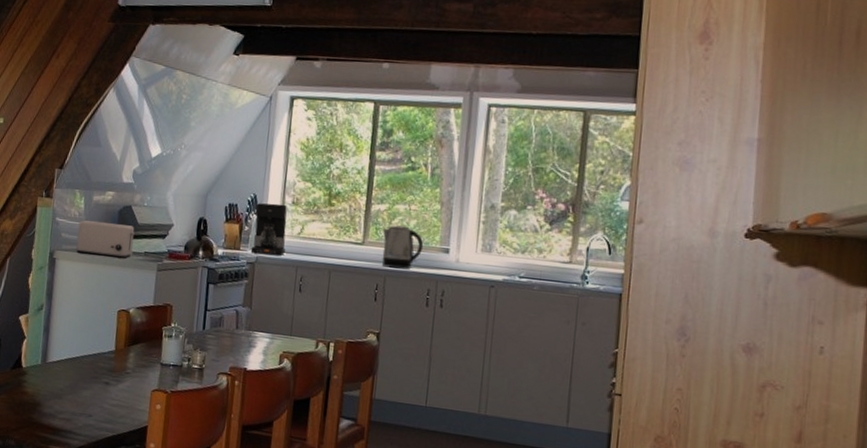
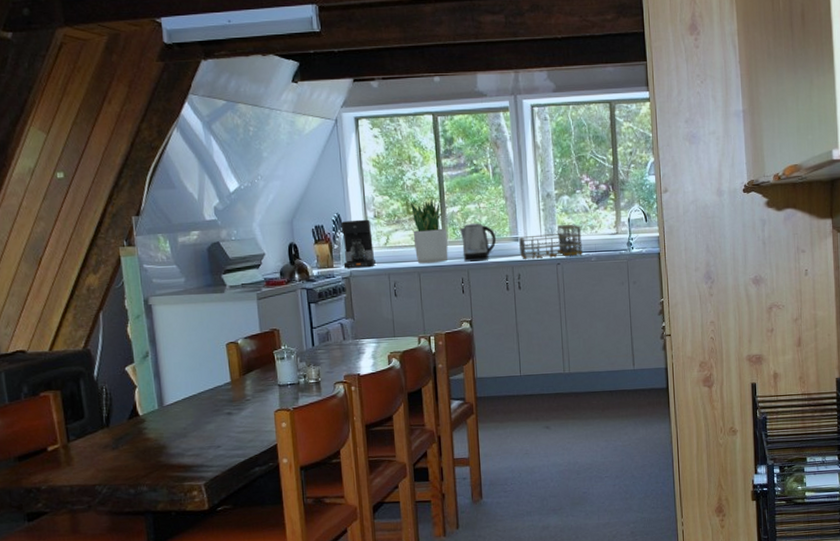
toaster: present [75,220,136,260] -> none [168,261,229,297]
planter: none [329,190,369,263] -> present [410,197,449,264]
dish rack: none [448,243,527,281] -> present [518,225,583,260]

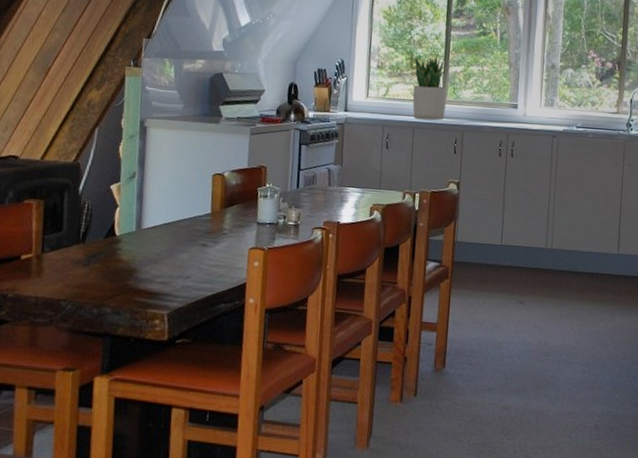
coffee maker: present [340,219,376,269] -> none [340,67,373,117]
kettle: present [460,223,497,262] -> none [459,85,496,124]
dish rack: present [518,225,583,260] -> none [516,98,582,131]

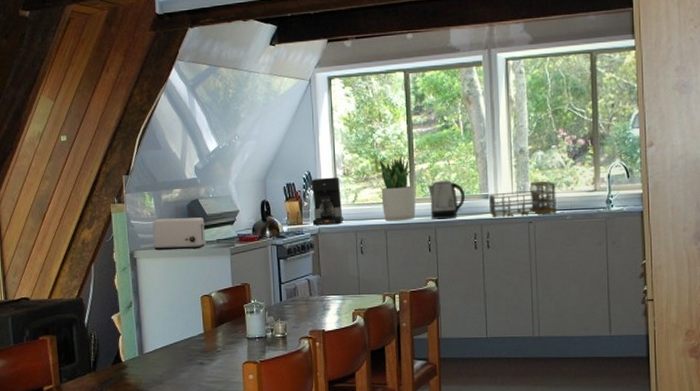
toaster: none [167,88,228,125] -> present [152,217,206,251]
coffee maker: none [340,67,373,117] -> present [311,177,343,226]
kettle: none [459,85,496,124] -> present [428,180,466,220]
dish rack: none [516,98,582,131] -> present [488,181,557,218]

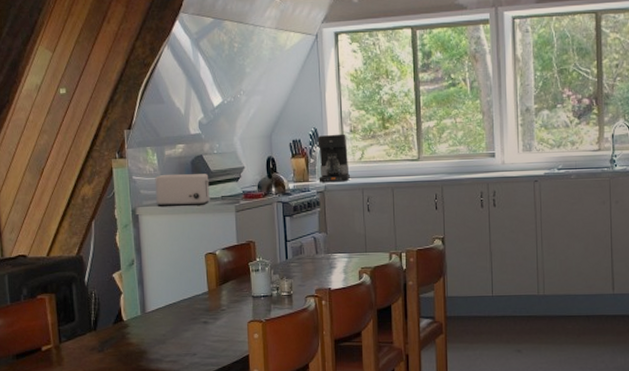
planter: present [379,154,416,222] -> none [386,112,423,179]
kettle: present [428,180,466,220] -> none [435,138,472,178]
dish rack: present [488,181,557,218] -> none [494,140,562,177]

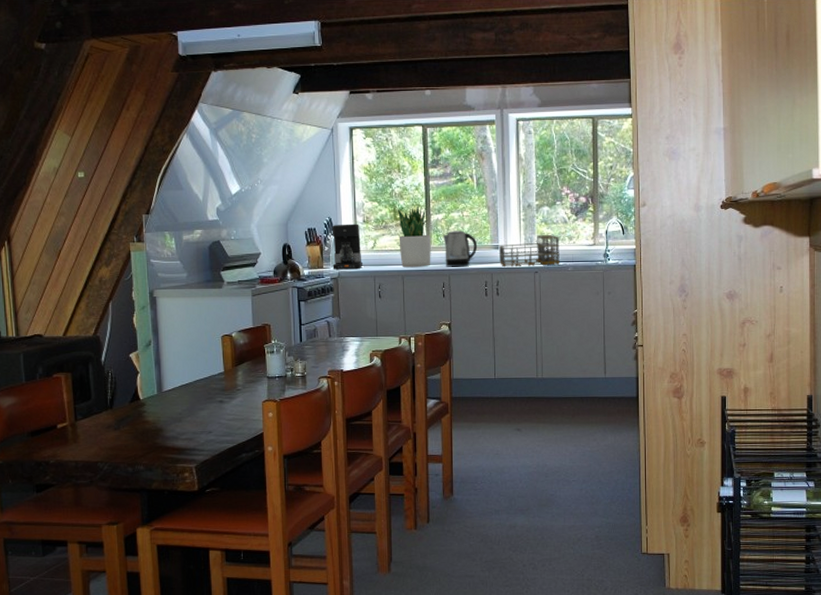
toaster: present [155,173,210,208] -> none [172,258,227,290]
planter: none [386,112,423,179] -> present [397,204,431,268]
kettle: none [435,138,472,178] -> present [443,230,478,267]
dish rack: none [494,140,562,177] -> present [498,235,560,268]

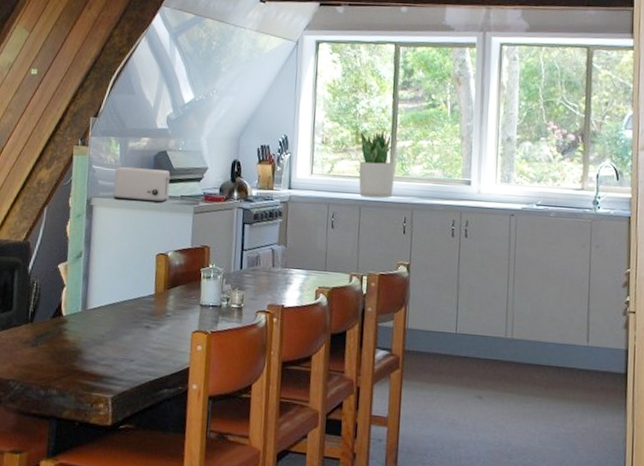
toaster: none [172,258,227,290] -> present [112,166,171,204]
coffee maker: present [332,224,362,270] -> none [283,143,317,195]
kettle: present [443,230,478,267] -> none [408,160,447,202]
dish rack: present [498,235,560,268] -> none [470,173,542,209]

